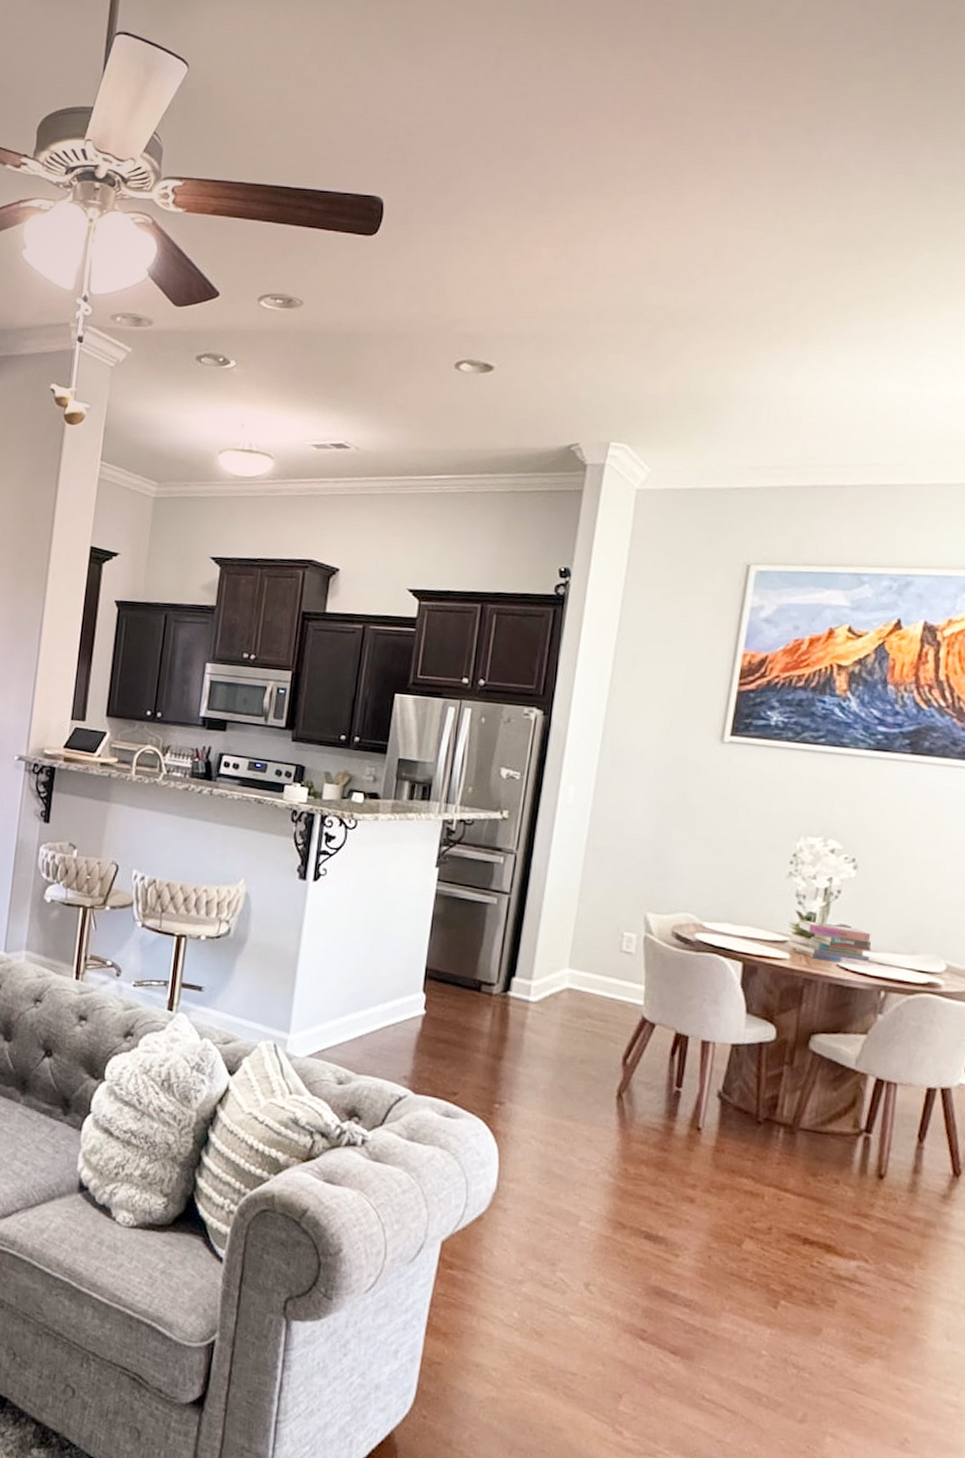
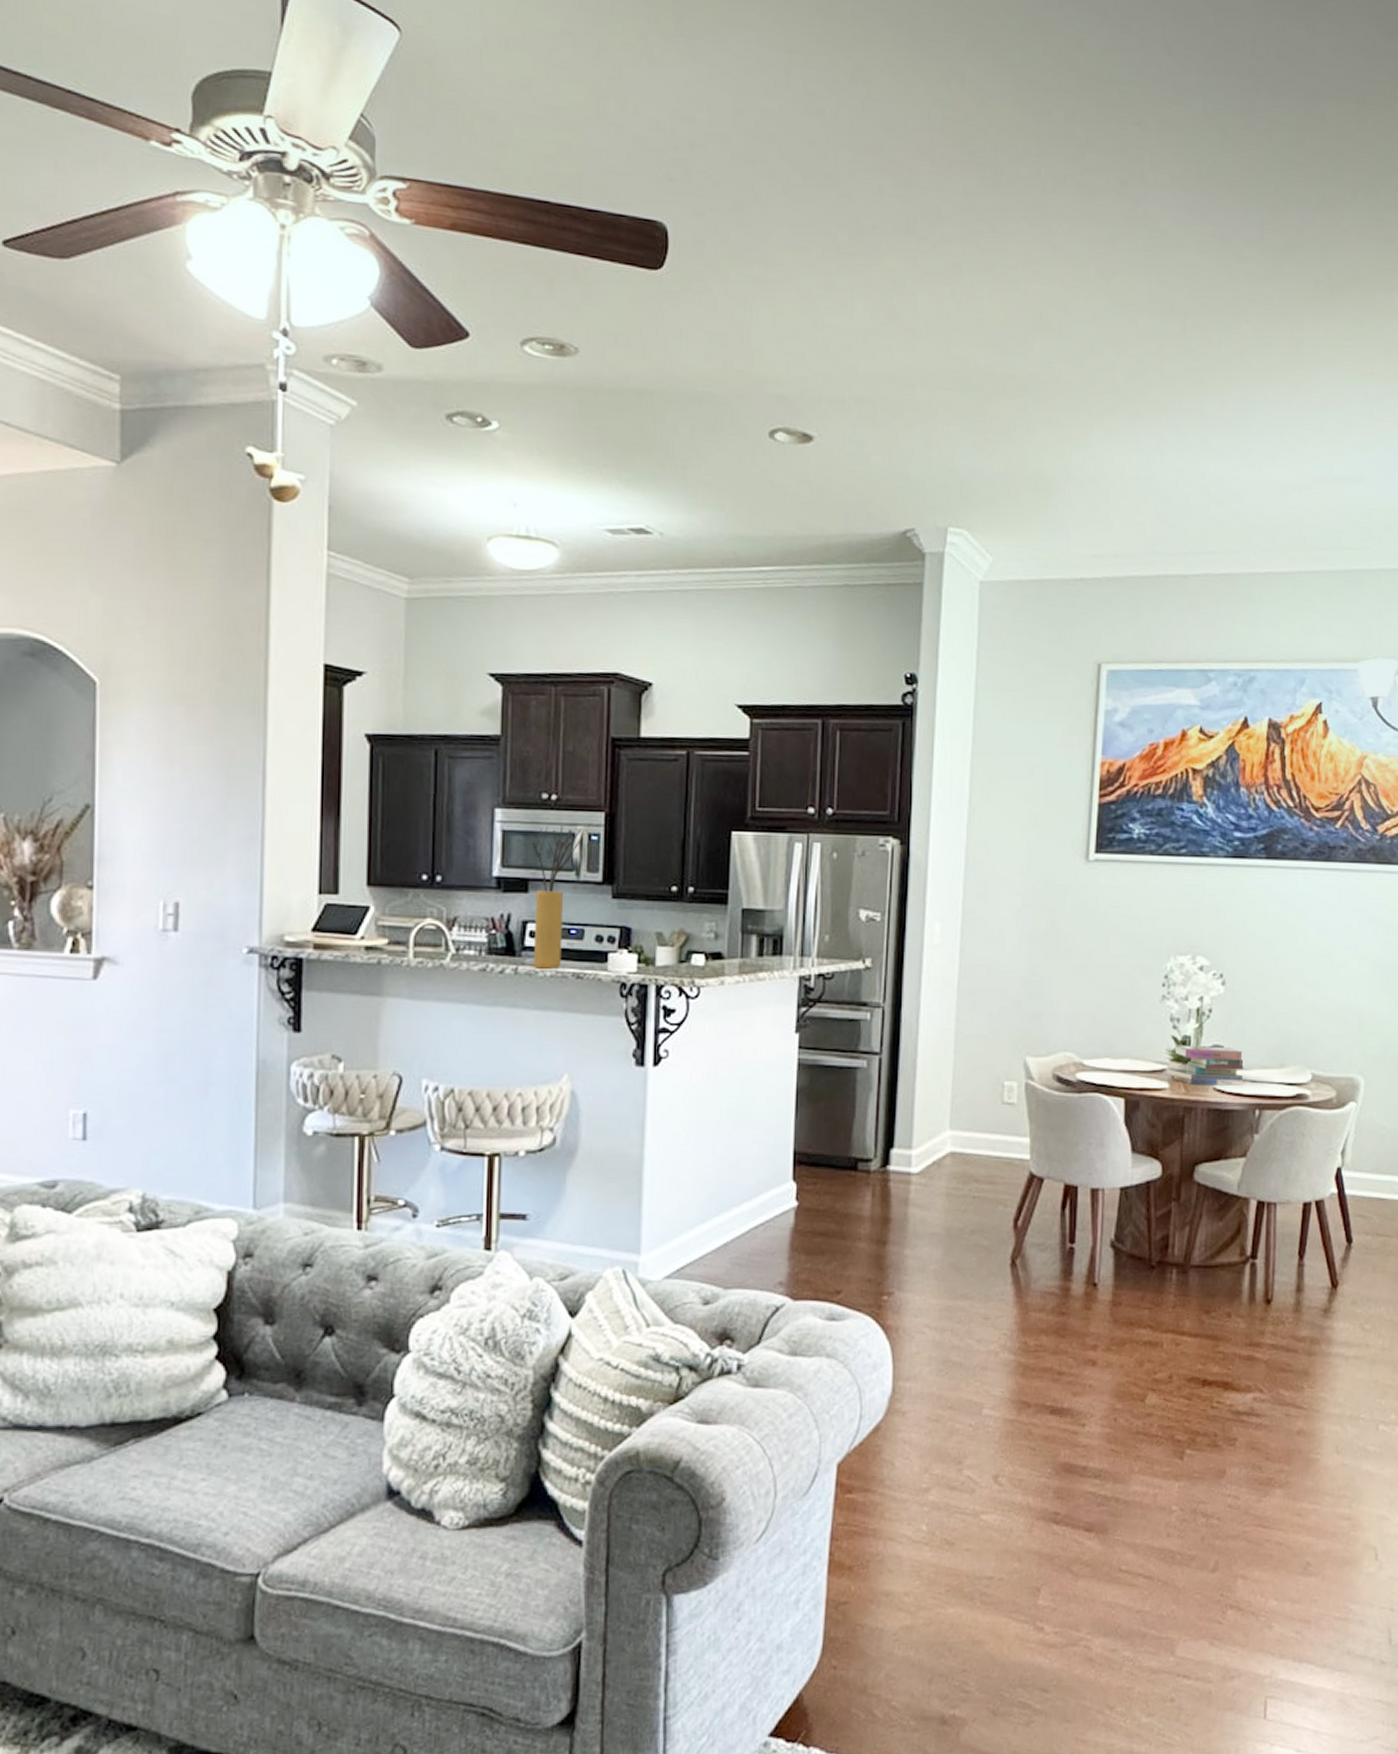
vase: none [225,680,273,794] -> present [532,826,583,969]

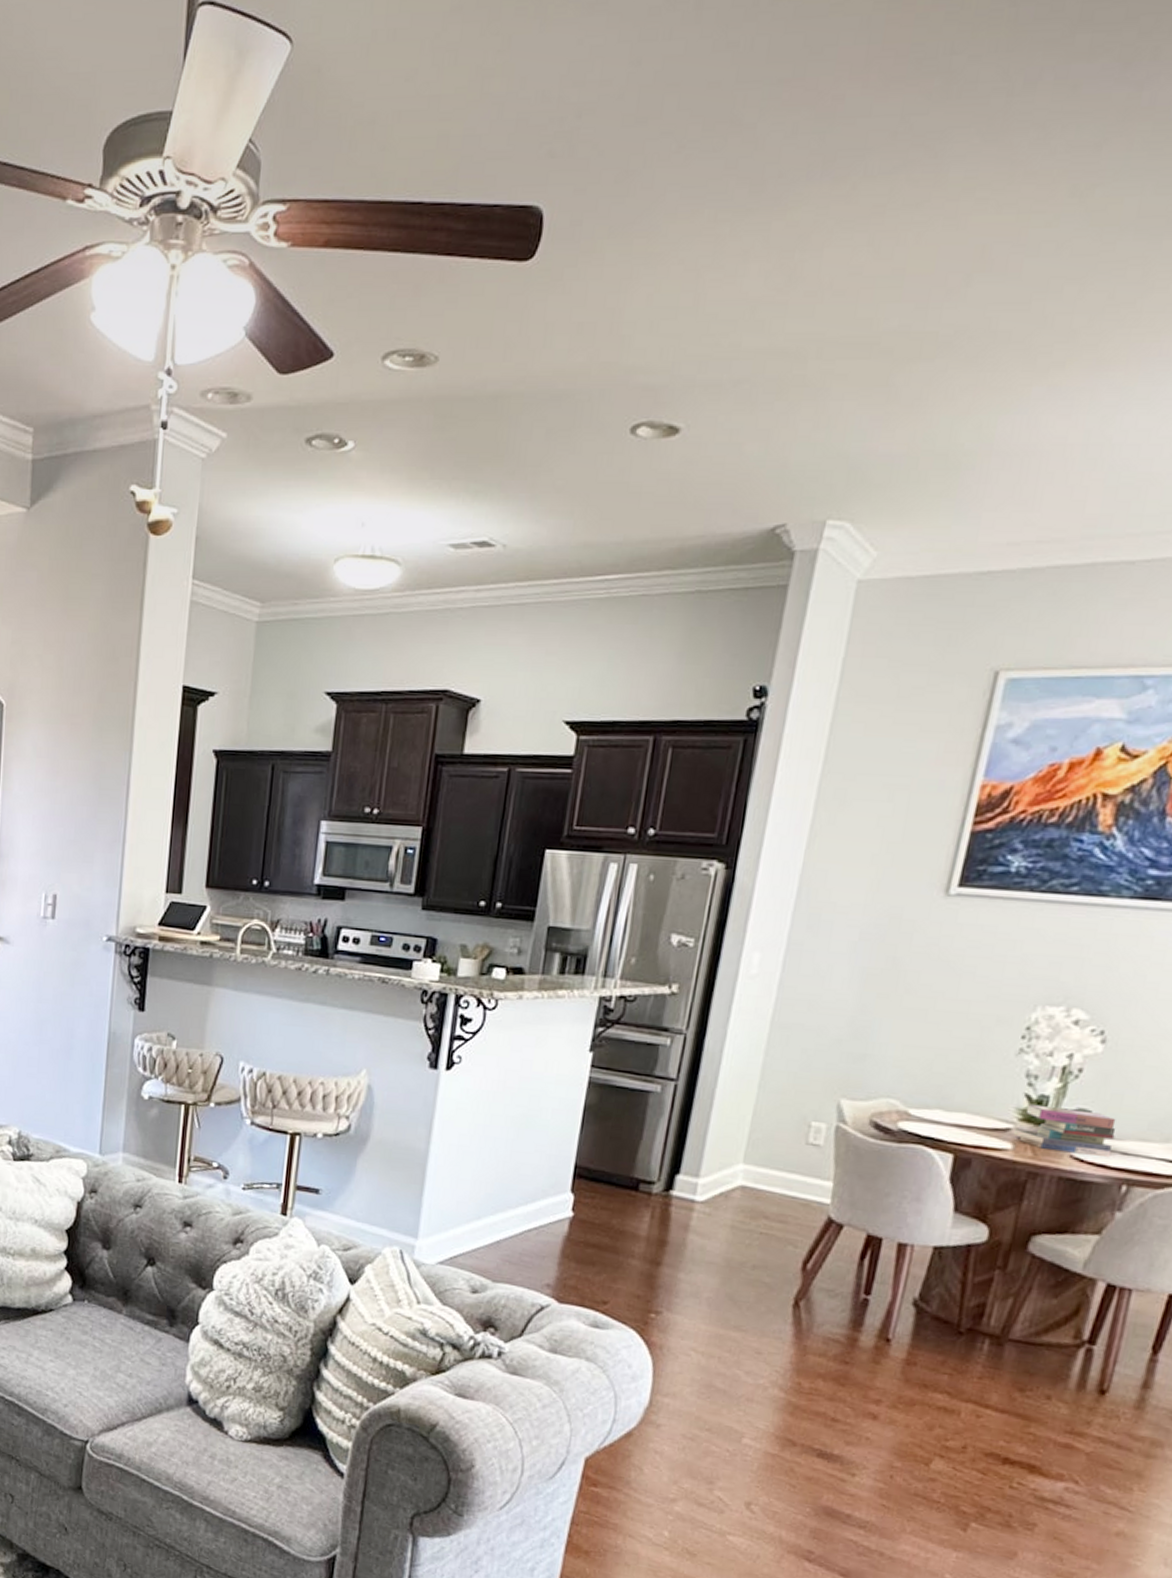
vase: present [532,826,583,969] -> none [343,839,400,973]

